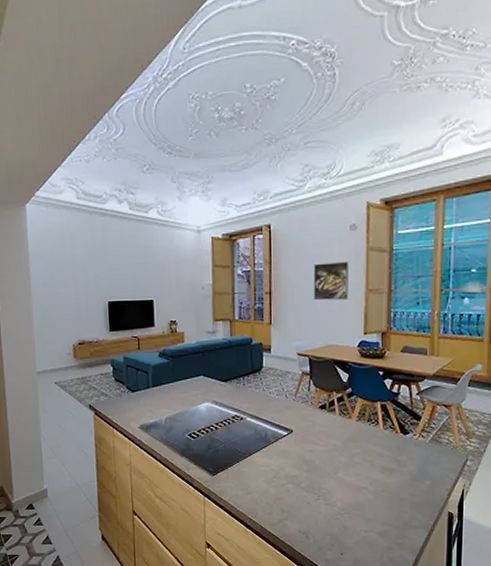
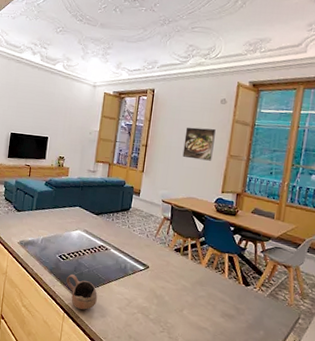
cup: none [201,453,239,490] -> present [66,274,98,310]

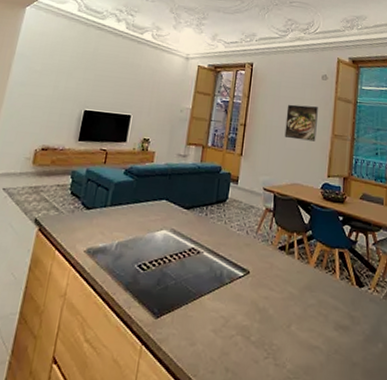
cup: present [66,274,98,310] -> none [146,290,186,338]

